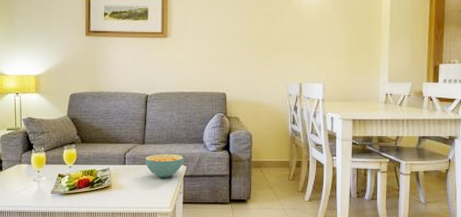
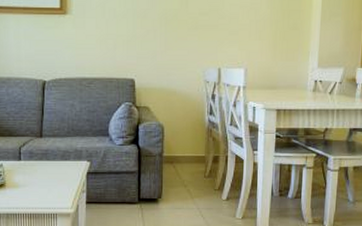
cereal bowl: present [144,154,183,177] -> none [42,148,87,175]

